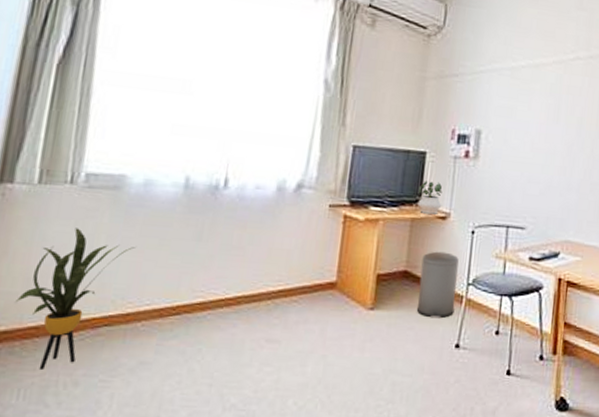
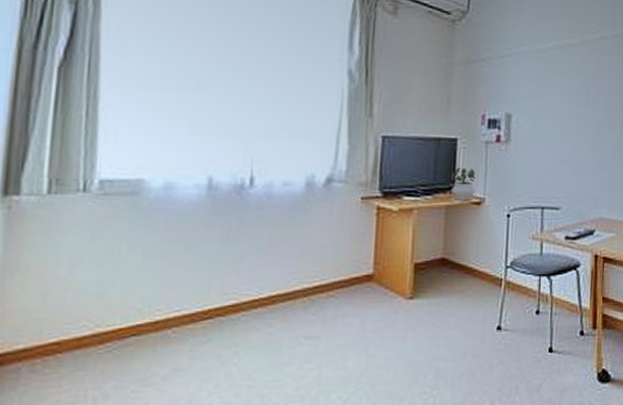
house plant: present [16,228,135,371] -> none [33,237,159,387]
pedal bin: present [416,251,459,319] -> none [456,237,496,303]

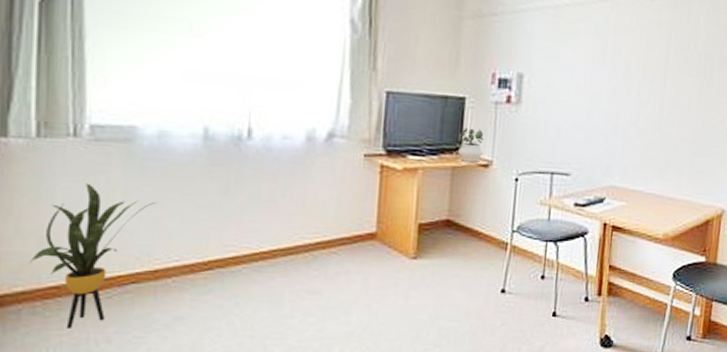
house plant: none [33,237,159,387] -> present [30,183,156,330]

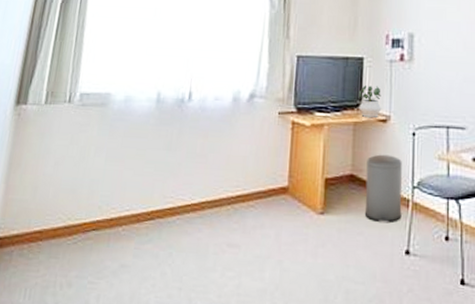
house plant: present [30,183,156,330] -> none [26,141,118,272]
pedal bin: none [461,199,503,266] -> present [364,154,402,223]

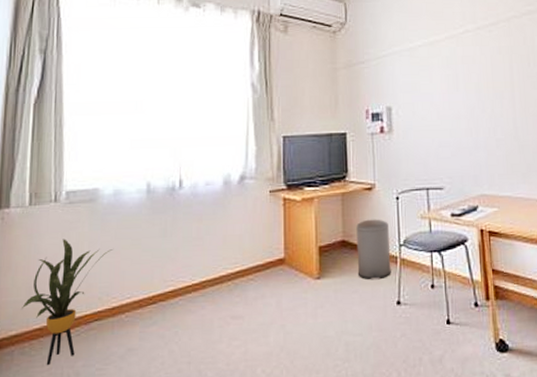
house plant: none [26,141,118,272] -> present [22,239,113,366]
potted plant: present [358,85,382,119] -> none [344,158,367,188]

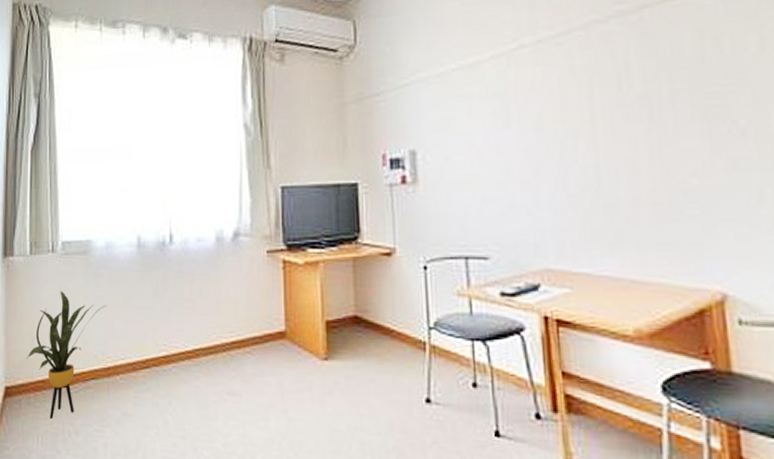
pedal bin: present [356,219,391,280] -> none [372,292,418,369]

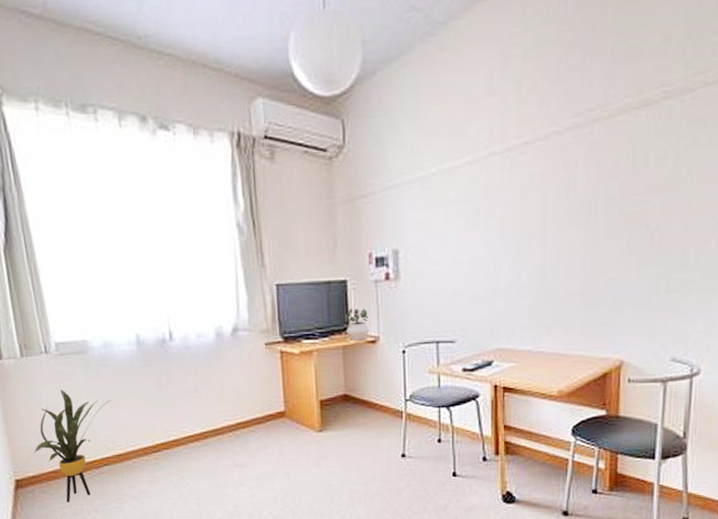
potted plant: none [355,215,385,252] -> present [345,308,370,341]

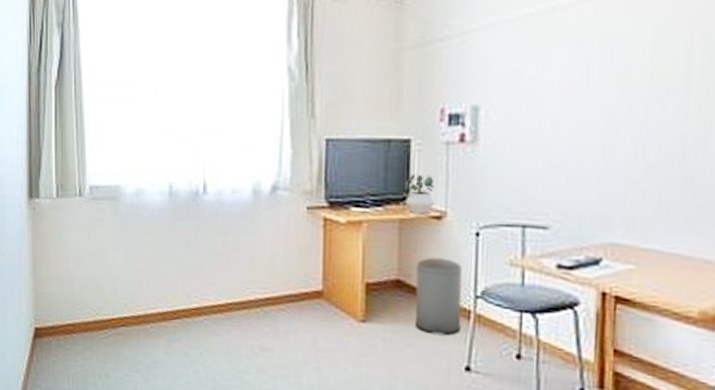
house plant: present [34,390,111,503] -> none [56,236,136,362]
pedal bin: none [359,373,396,434] -> present [414,257,462,336]

